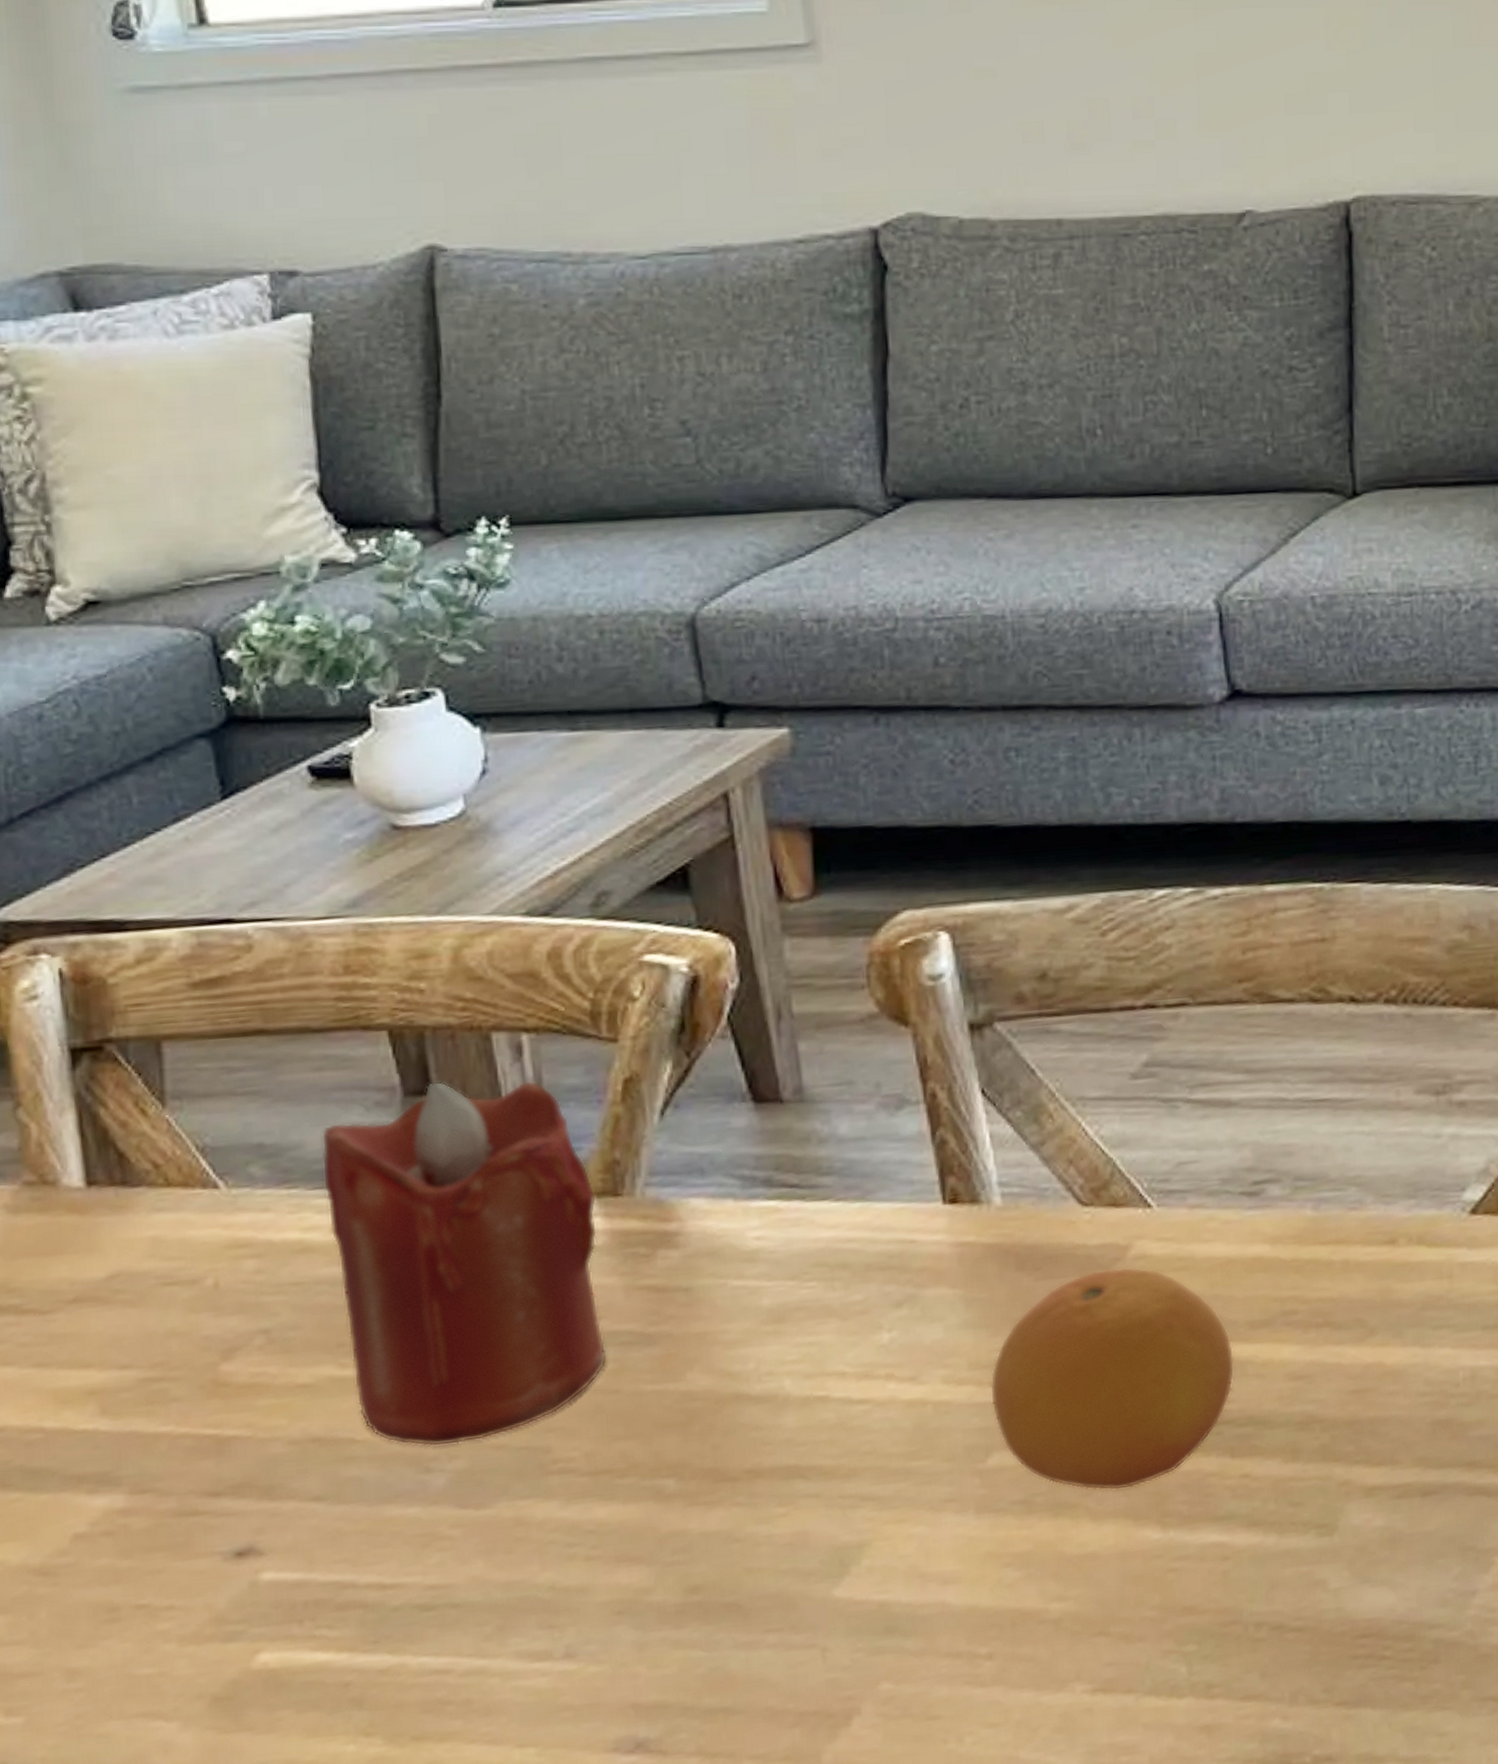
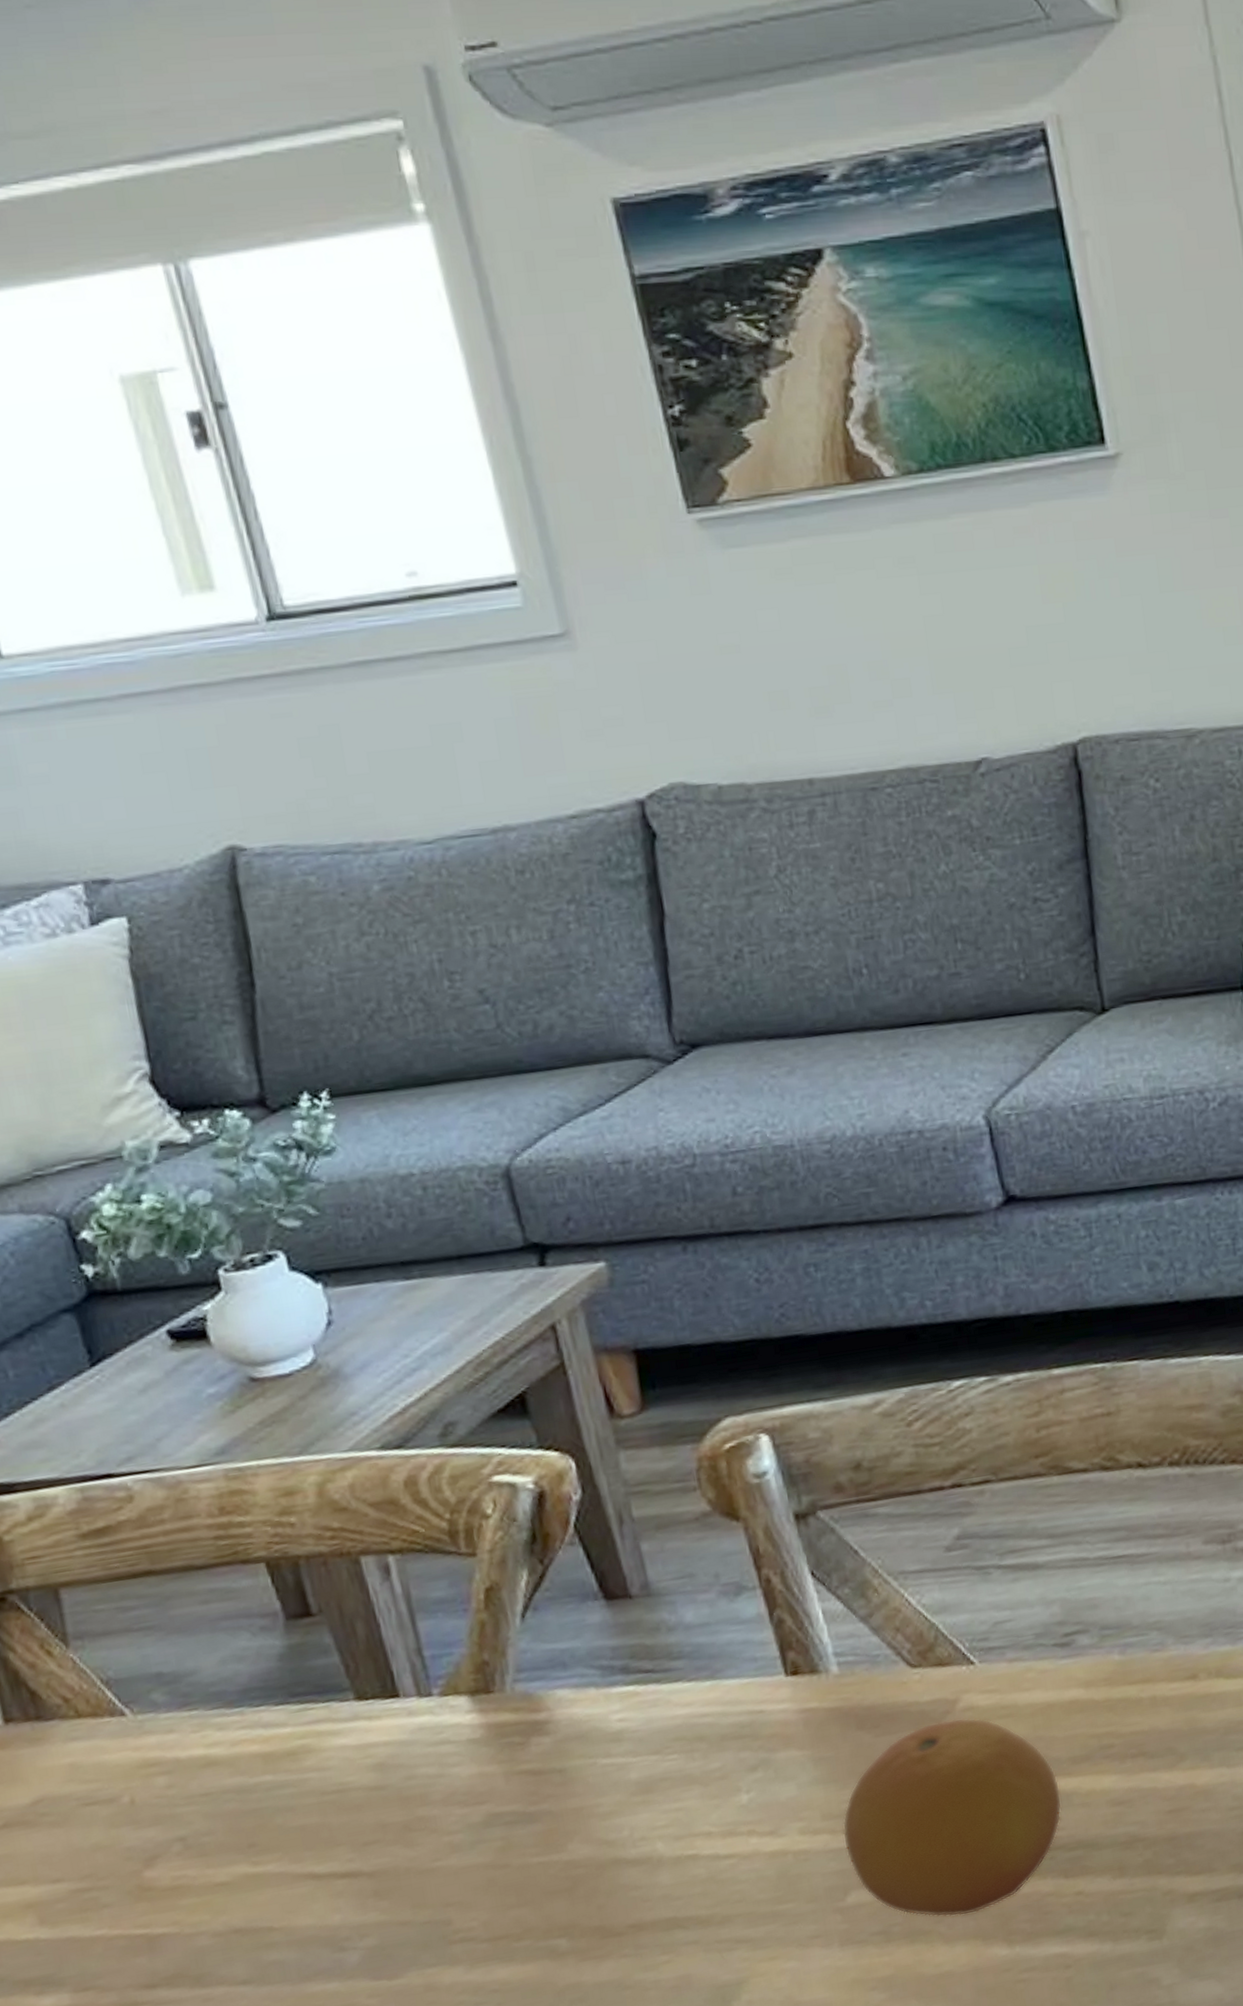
candle: present [321,1081,607,1447] -> none [214,1597,495,1929]

